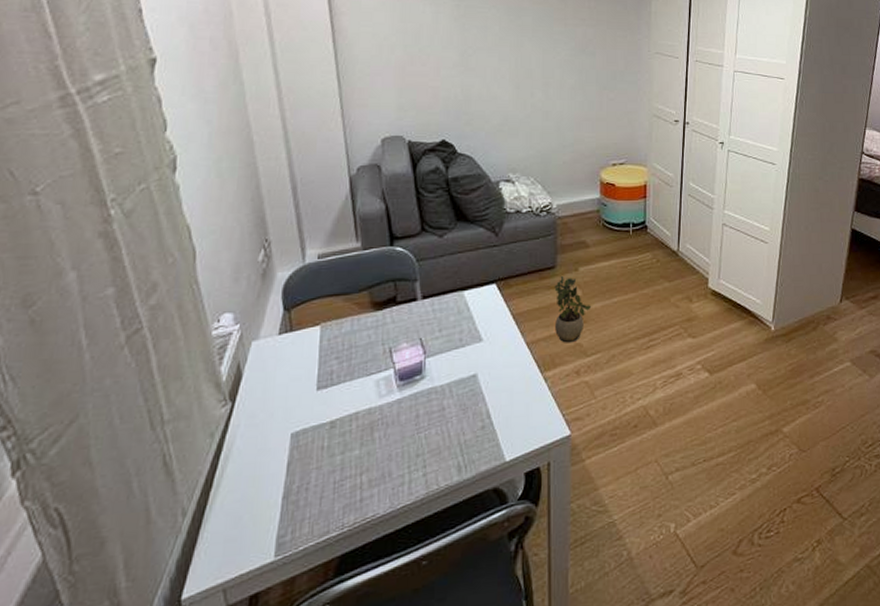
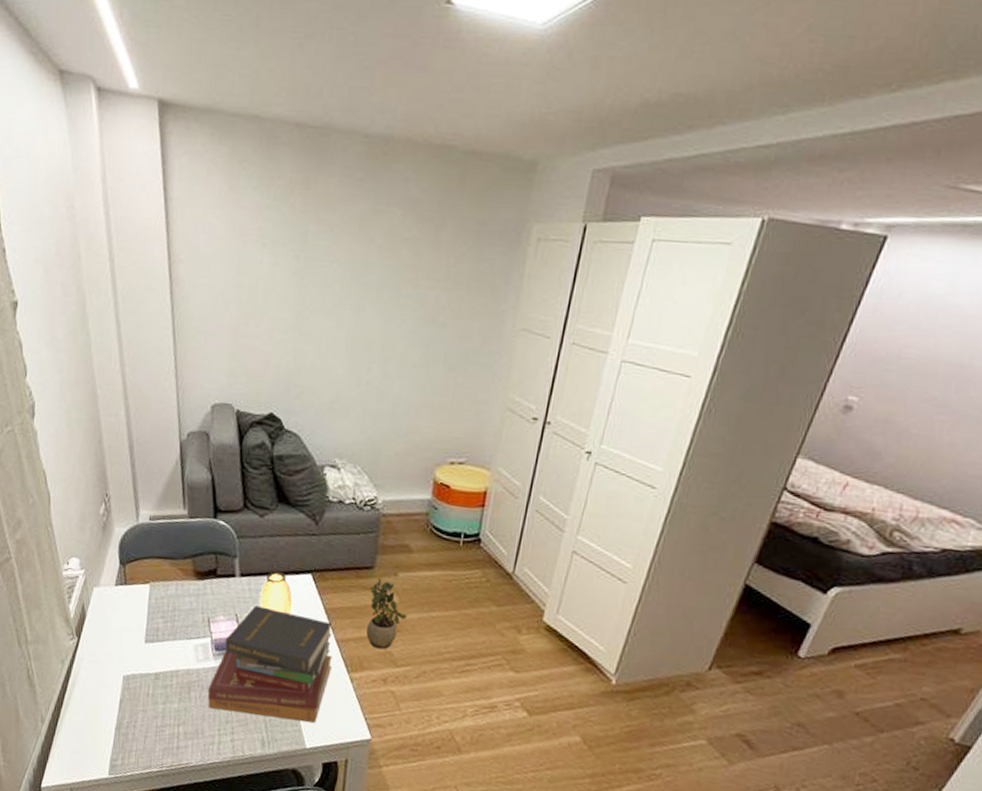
books: none [393,324,524,445] -> present [207,605,333,723]
vase: none [445,287,480,328] -> present [260,571,293,615]

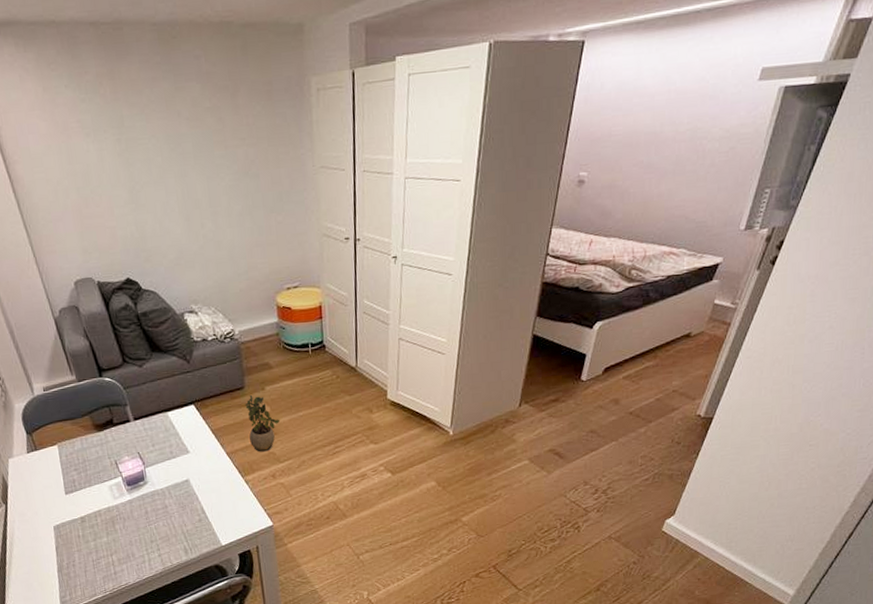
books: present [207,605,333,723] -> none [129,440,228,534]
vase: present [260,571,293,615] -> none [154,409,185,443]

